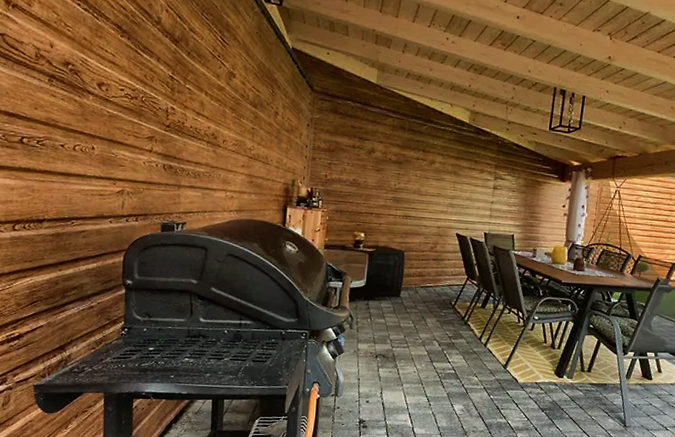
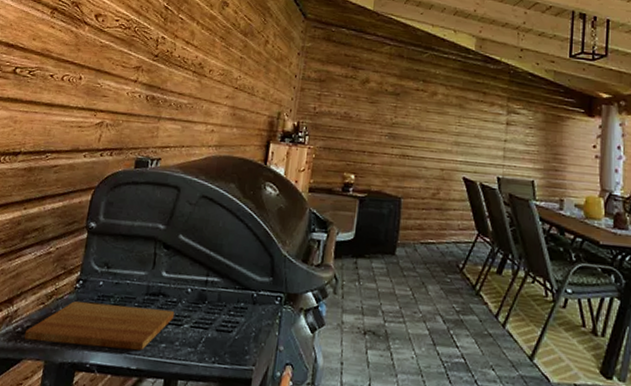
cutting board: none [81,345,215,380] -> present [23,301,175,351]

